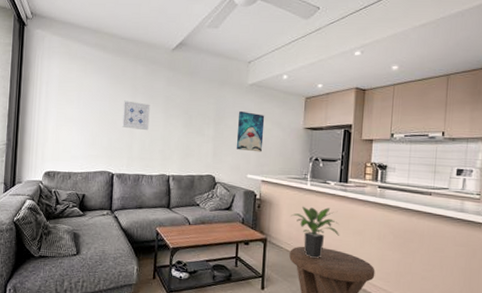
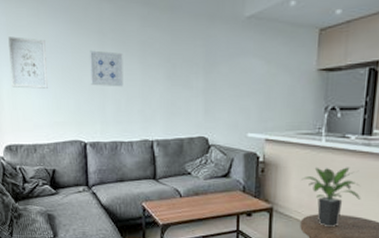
wall art: none [57,85,89,128] -> present [8,36,48,89]
wall art: present [236,110,265,152] -> none [232,52,268,105]

